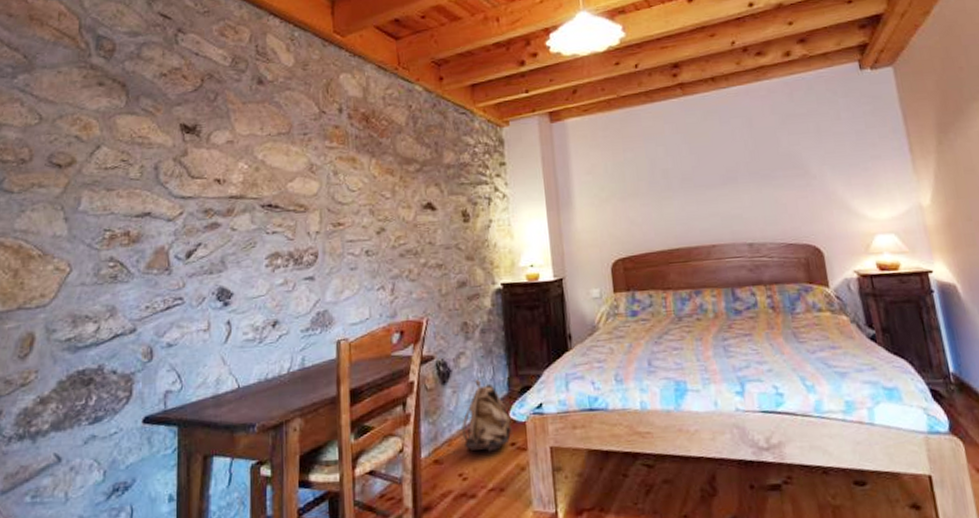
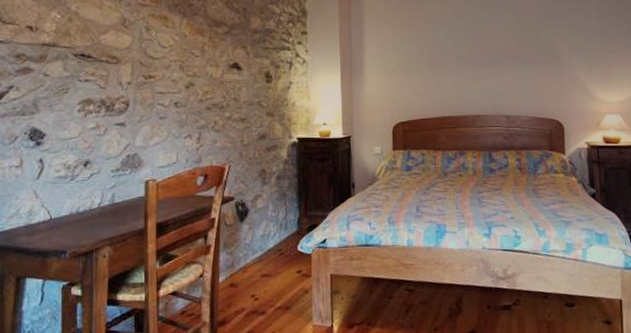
backpack: present [462,380,514,452] -> none [256,218,300,278]

